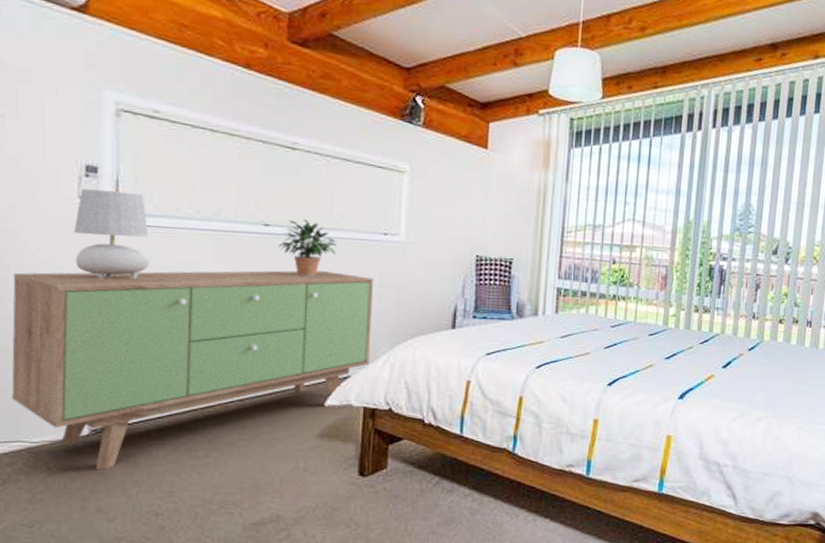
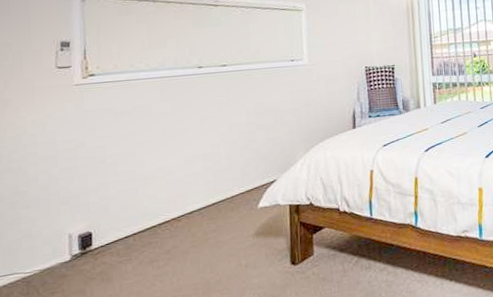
sideboard: present [11,270,374,470] -> none [8,96,290,290]
table lamp: present [74,189,150,280] -> none [54,57,112,128]
potted plant: present [278,219,337,276] -> none [210,58,256,104]

